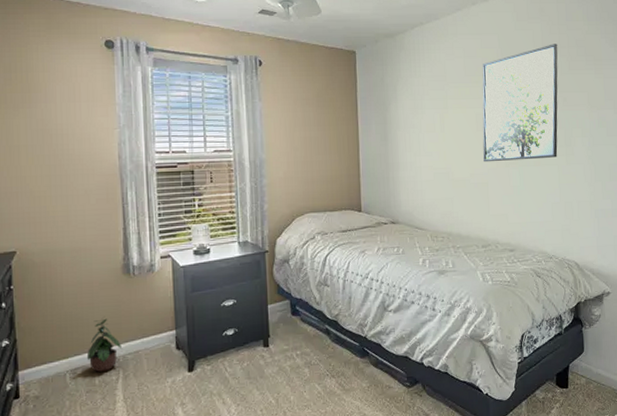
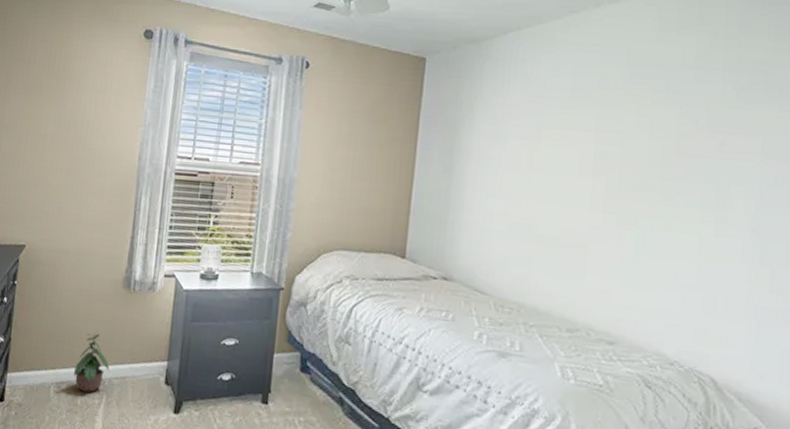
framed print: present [482,44,558,163] -> none [584,64,721,224]

